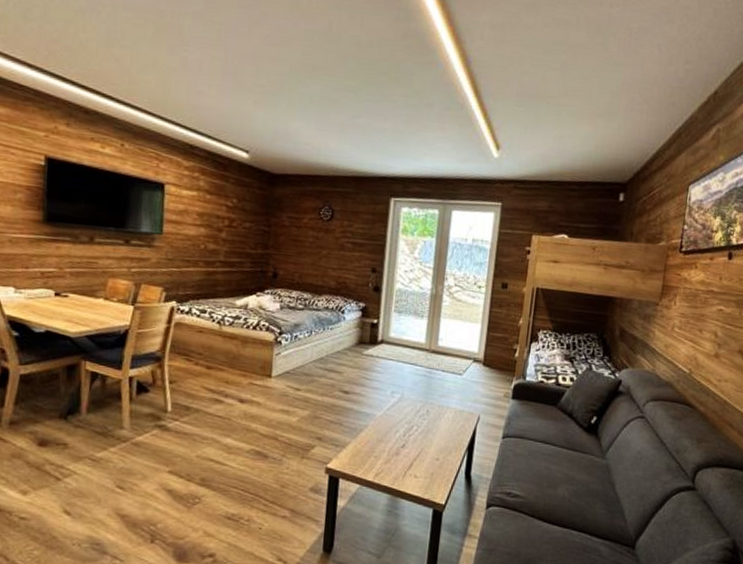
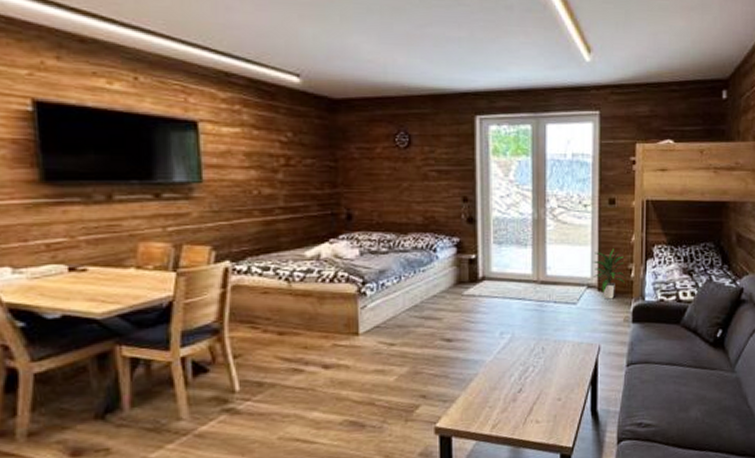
indoor plant: none [480,329,512,375] -> present [592,249,628,300]

